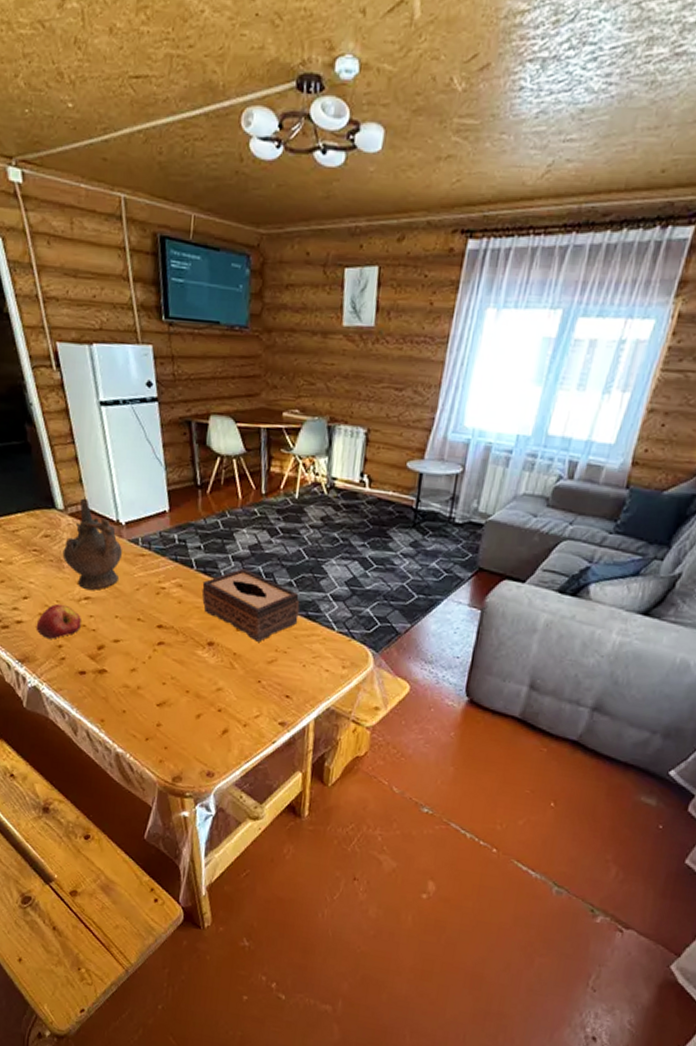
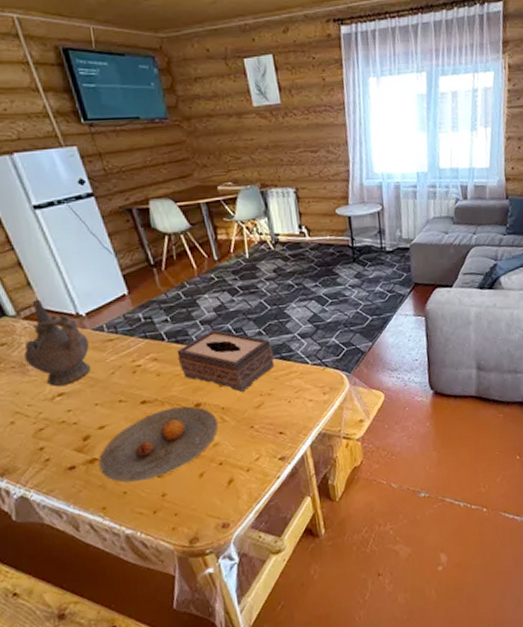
apple: present [36,603,81,639] -> none [9,406,60,445]
plate: none [107,639,227,706] -> present [99,406,218,483]

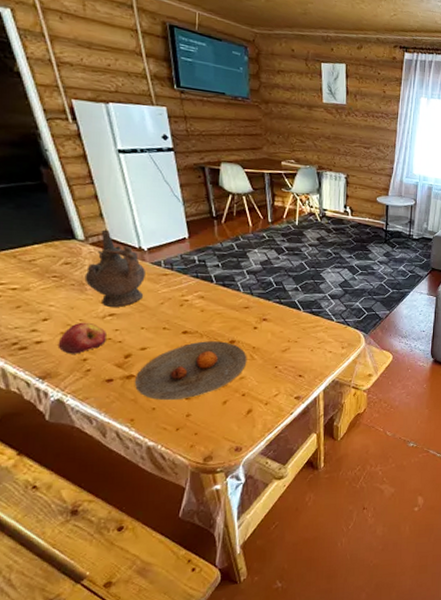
apple: none [9,406,60,445] -> present [58,322,106,354]
tissue box: present [177,330,275,392] -> none [222,280,305,336]

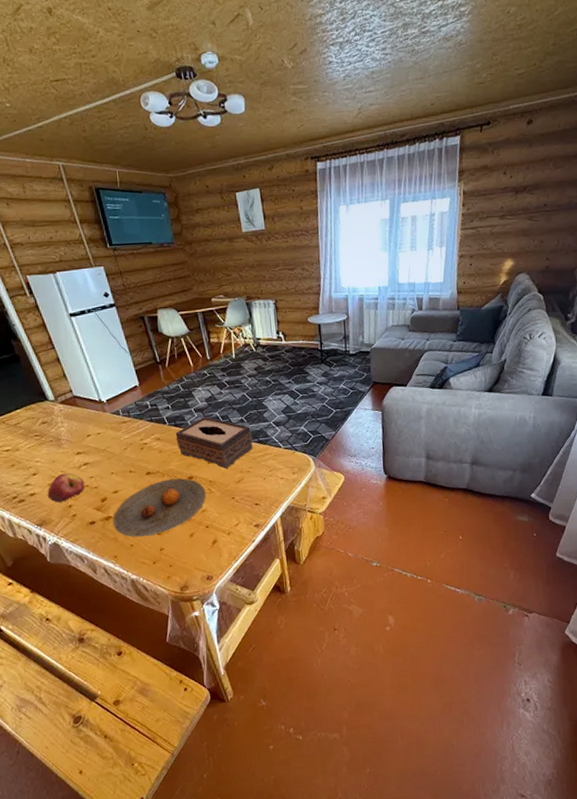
ceremonial vessel: present [84,229,145,307] -> none [59,388,109,457]
tissue box: none [222,280,305,336] -> present [175,416,253,469]

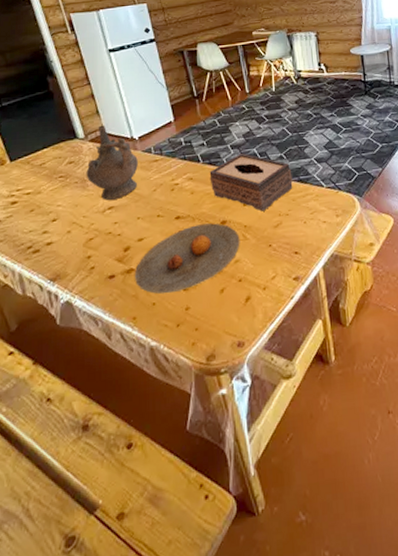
apple: present [47,472,85,502] -> none [65,218,107,253]
ceremonial vessel: none [59,388,109,457] -> present [86,125,138,200]

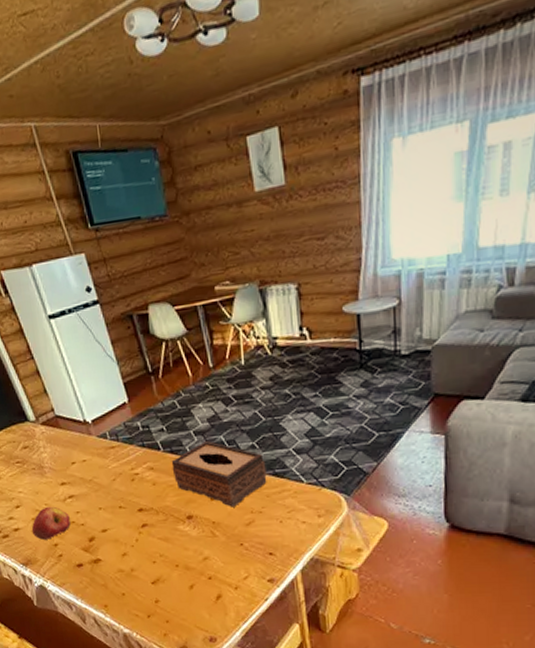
apple: none [65,218,107,253] -> present [31,506,71,540]
ceremonial vessel: present [86,125,138,200] -> none [42,406,95,488]
plate: present [135,223,240,294] -> none [102,517,209,586]

